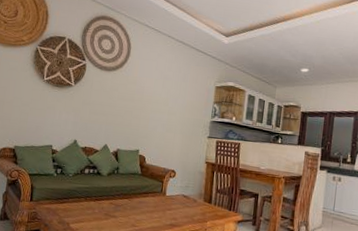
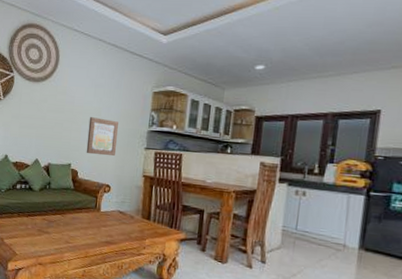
wall art: none [153,106,184,144] -> present [86,117,118,156]

